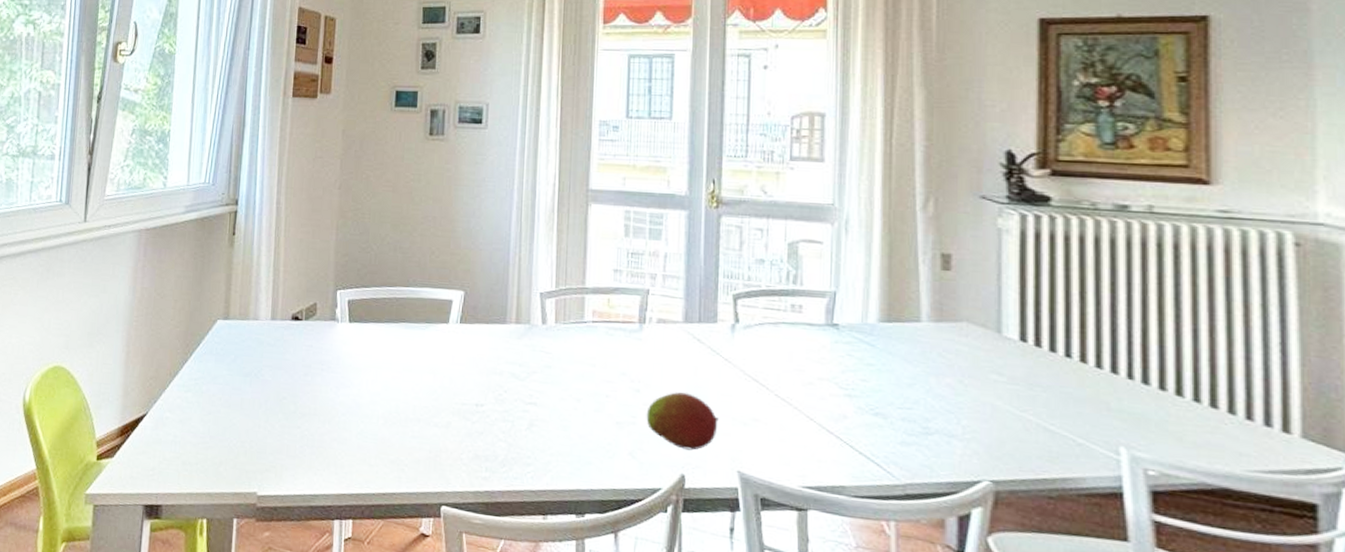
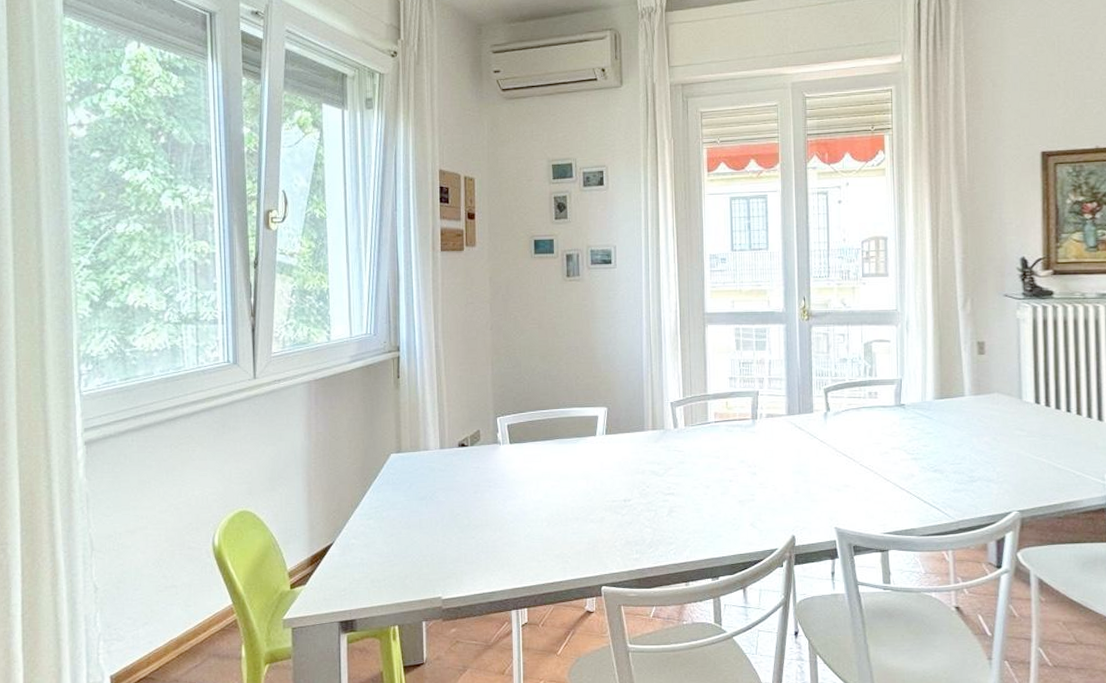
fruit: present [646,392,719,451] -> none [762,471,818,516]

